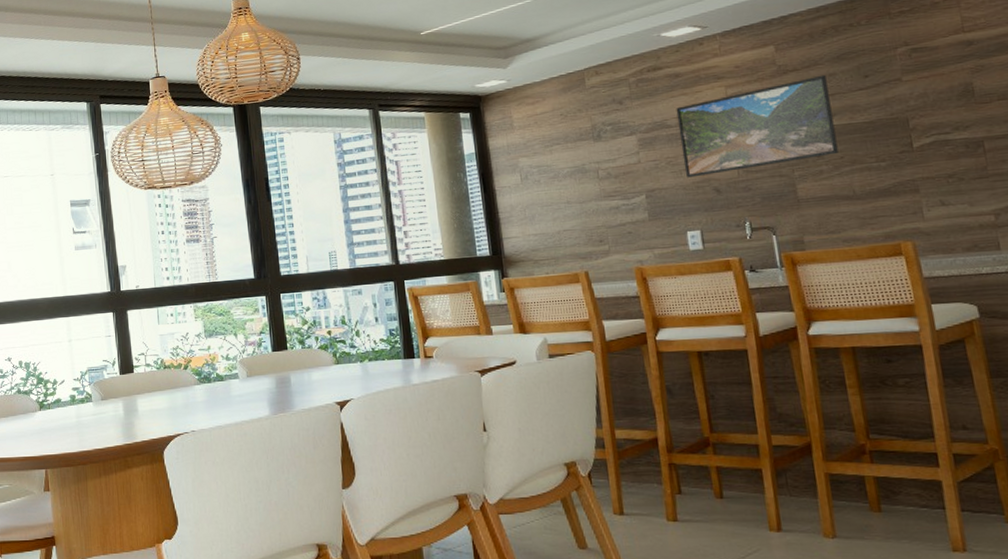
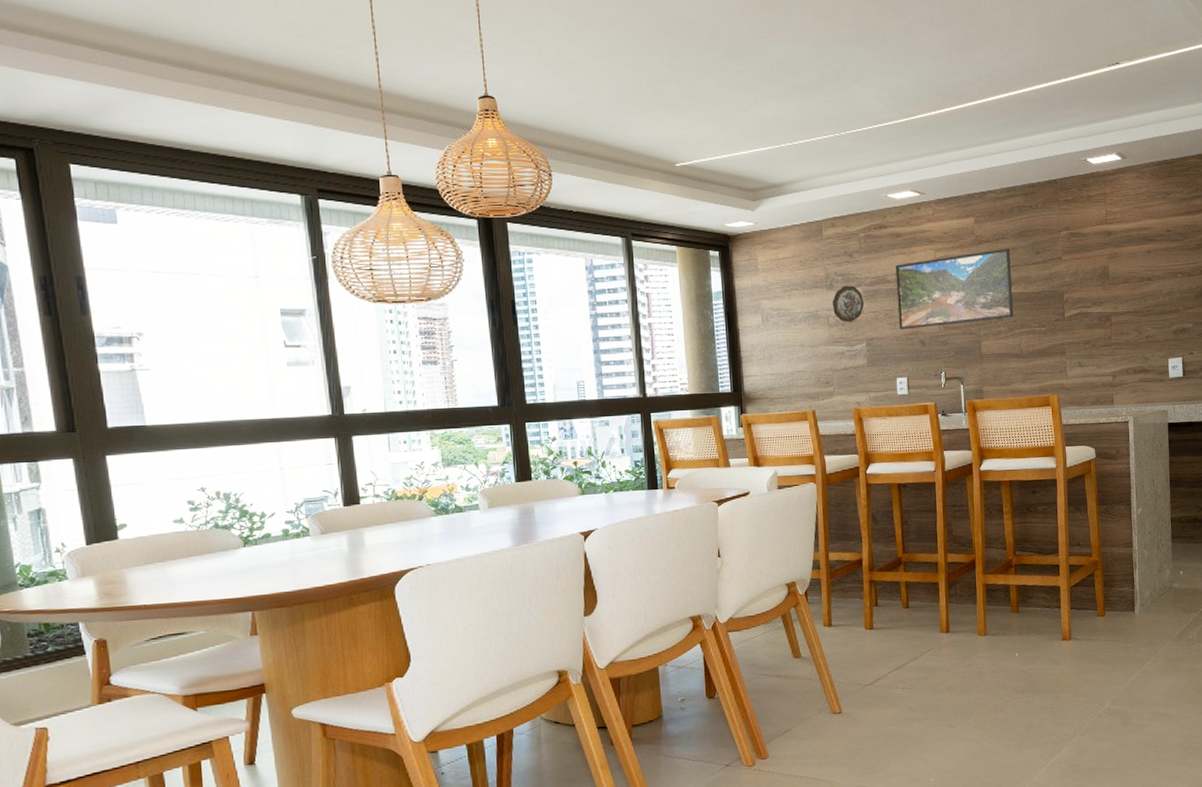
decorative plate: none [601,134,640,174] -> present [832,285,864,322]

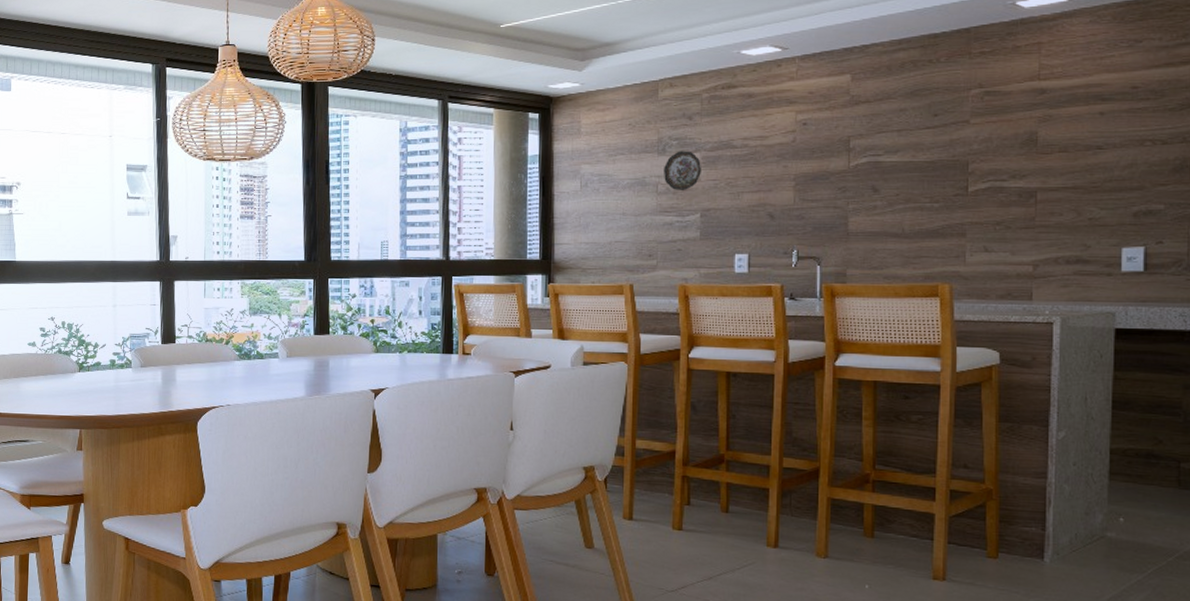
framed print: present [895,248,1013,330] -> none [742,109,896,201]

